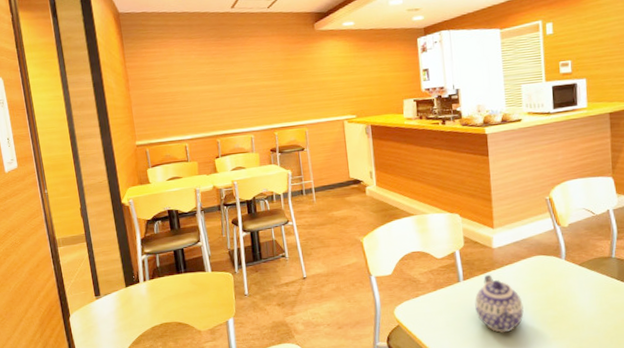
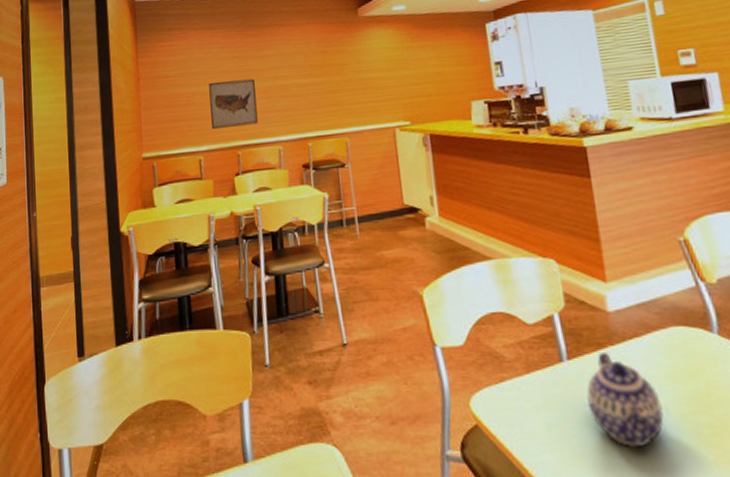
wall art: none [190,81,233,121] -> present [209,78,258,129]

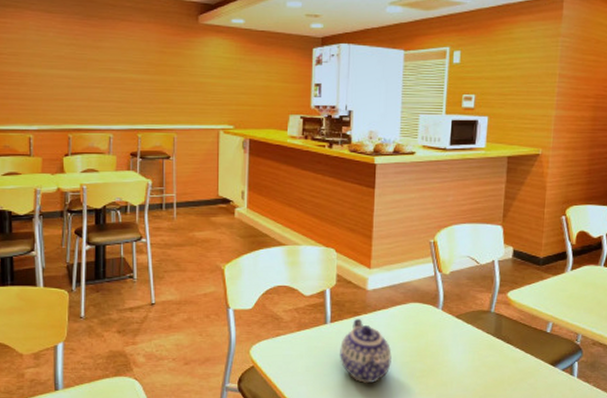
wall art: present [209,78,258,129] -> none [43,67,91,111]

